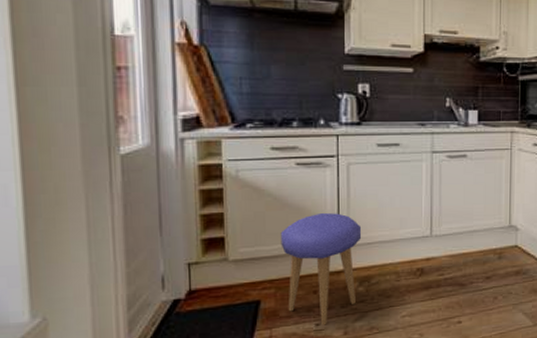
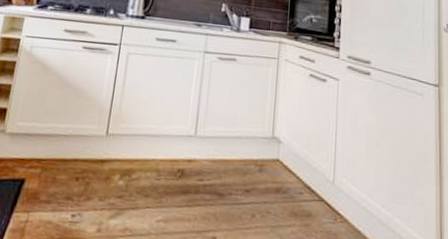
stool: present [280,213,362,326] -> none [48,97,131,218]

